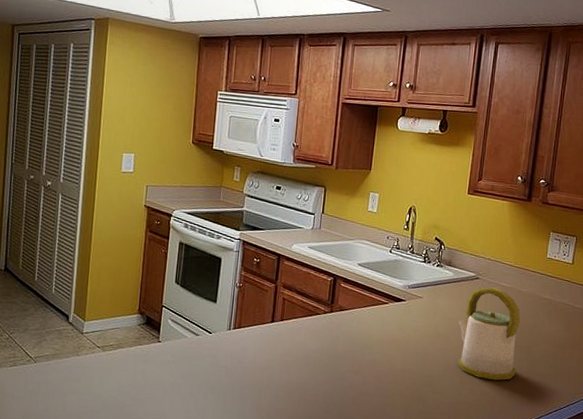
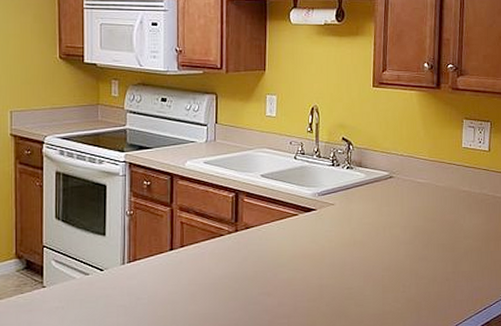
kettle: present [457,287,521,381] -> none [374,185,441,285]

